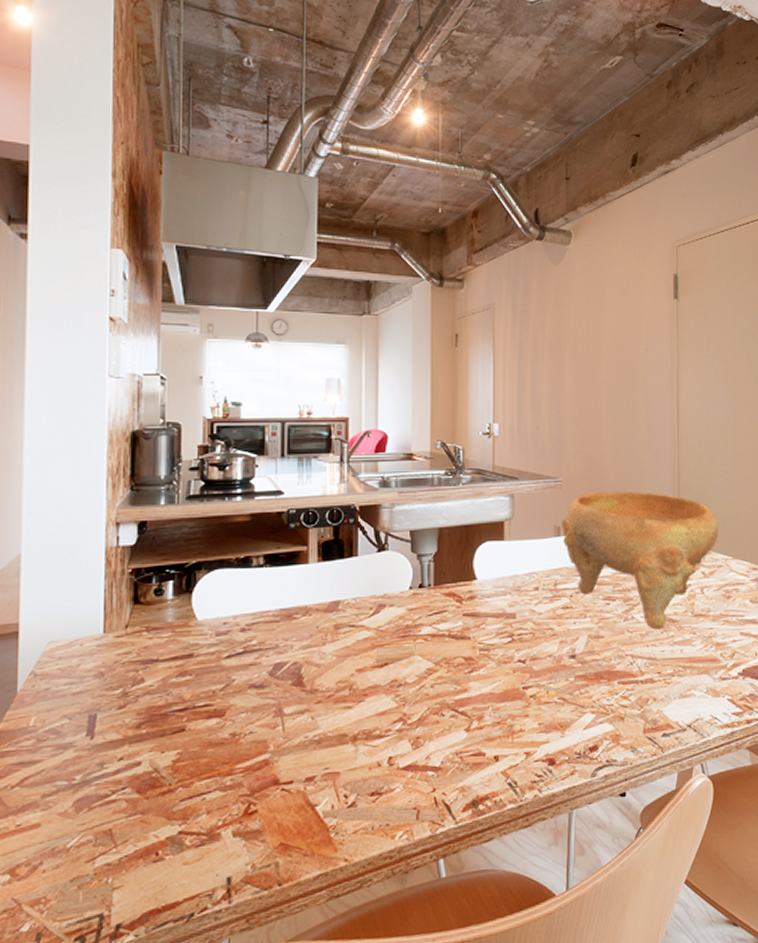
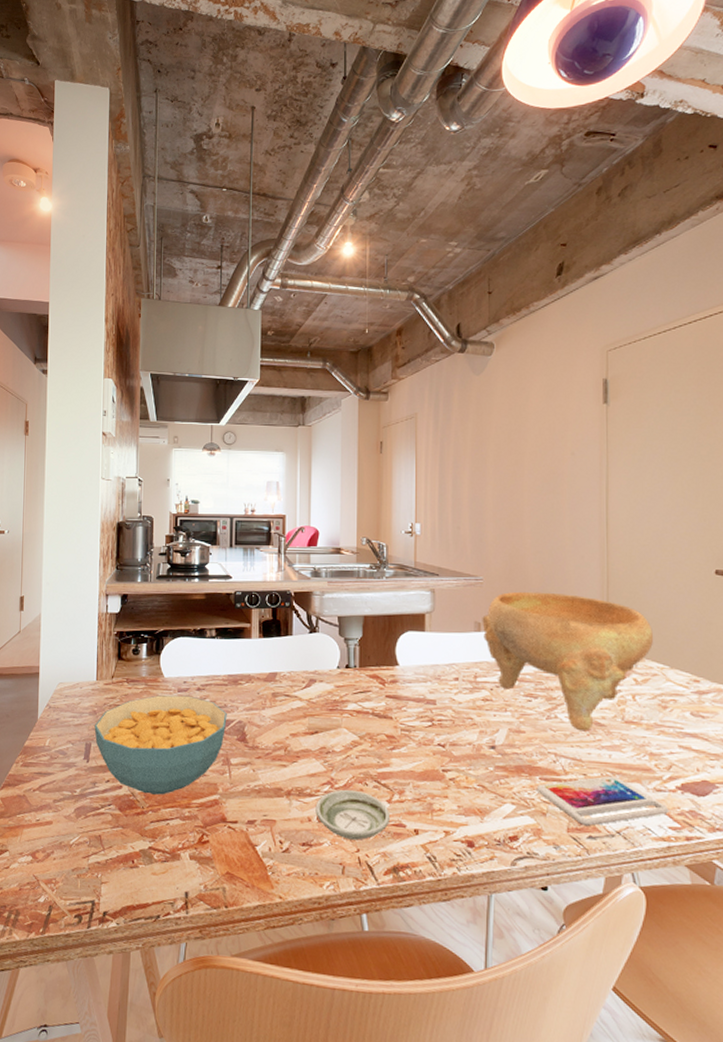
cereal bowl: none [101,639,279,767] -> present [94,695,227,795]
saucer: none [386,723,468,780] -> present [315,789,389,841]
smartphone: none [614,670,733,724] -> present [536,775,670,826]

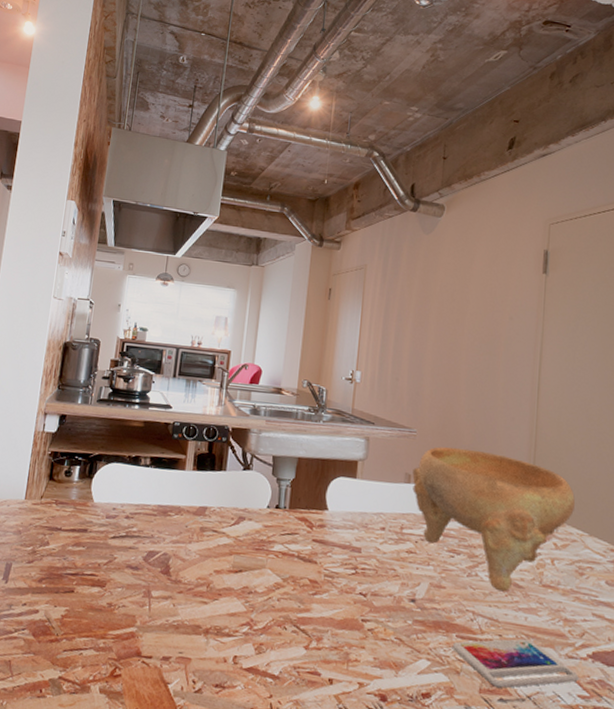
cereal bowl: present [94,695,227,795] -> none [16,519,153,624]
saucer: present [315,789,389,841] -> none [232,631,306,686]

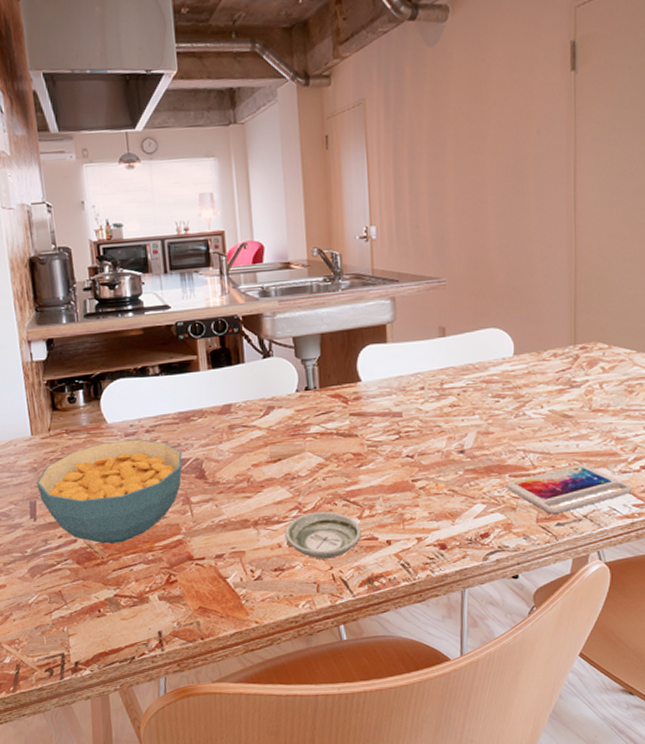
cereal bowl: none [16,519,153,624] -> present [36,439,183,544]
saucer: none [232,631,306,686] -> present [284,511,361,559]
decorative bowl: present [412,446,575,592] -> none [446,287,620,425]

